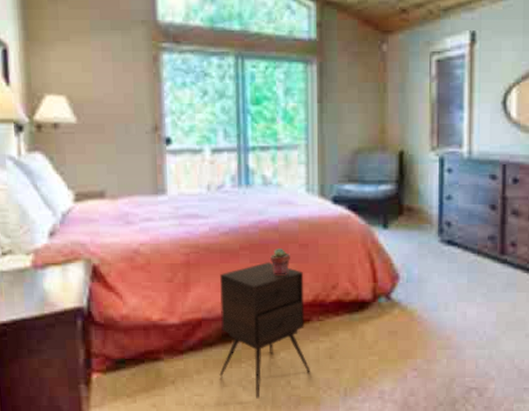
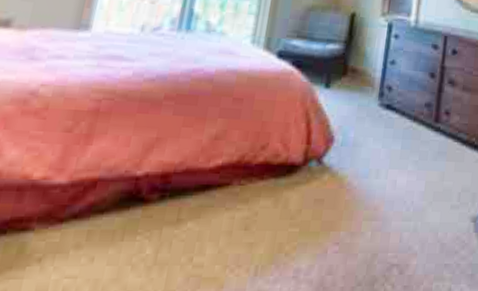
side table: present [219,262,310,399] -> none [104,115,233,281]
potted succulent: present [270,247,290,275] -> none [197,100,221,131]

